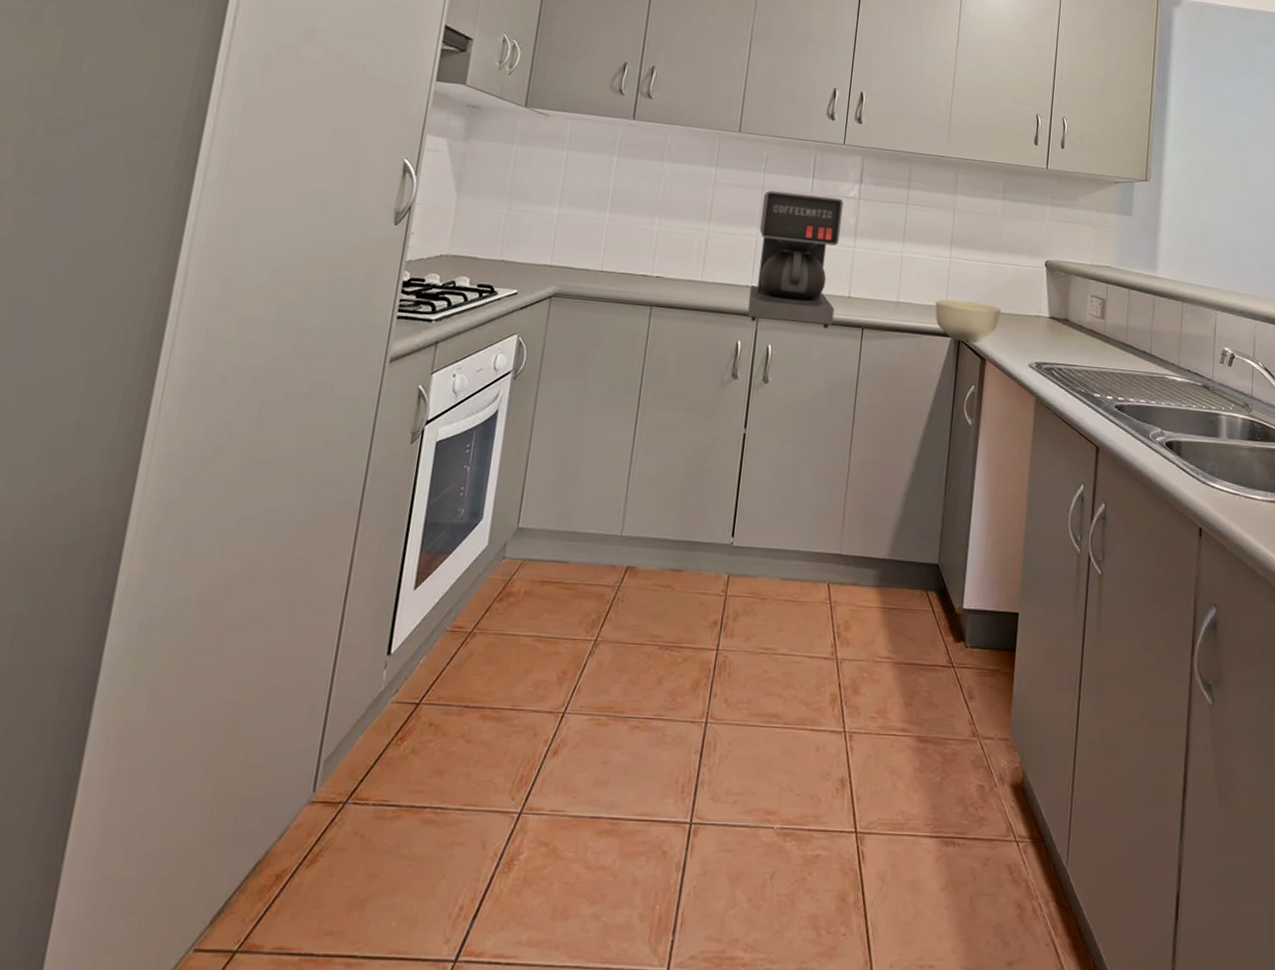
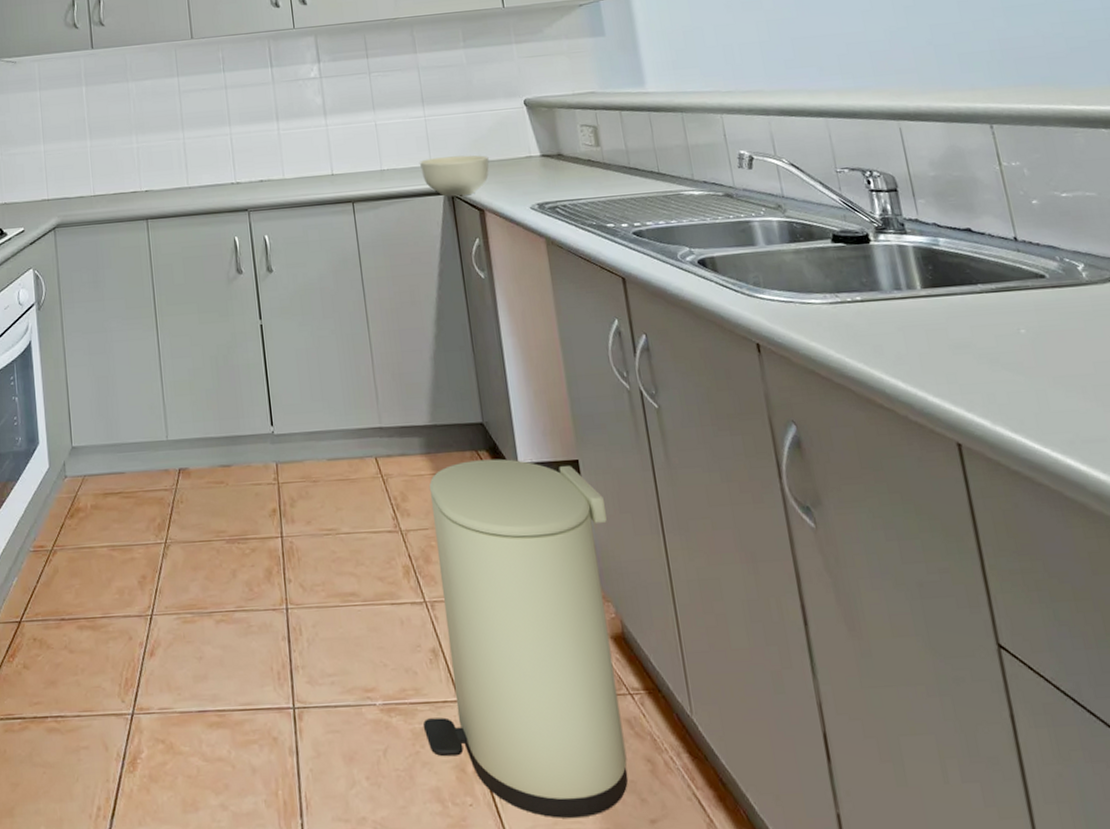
coffee maker: present [748,190,844,329] -> none [228,81,323,216]
pedal bin: none [814,599,1034,956] -> present [422,458,628,819]

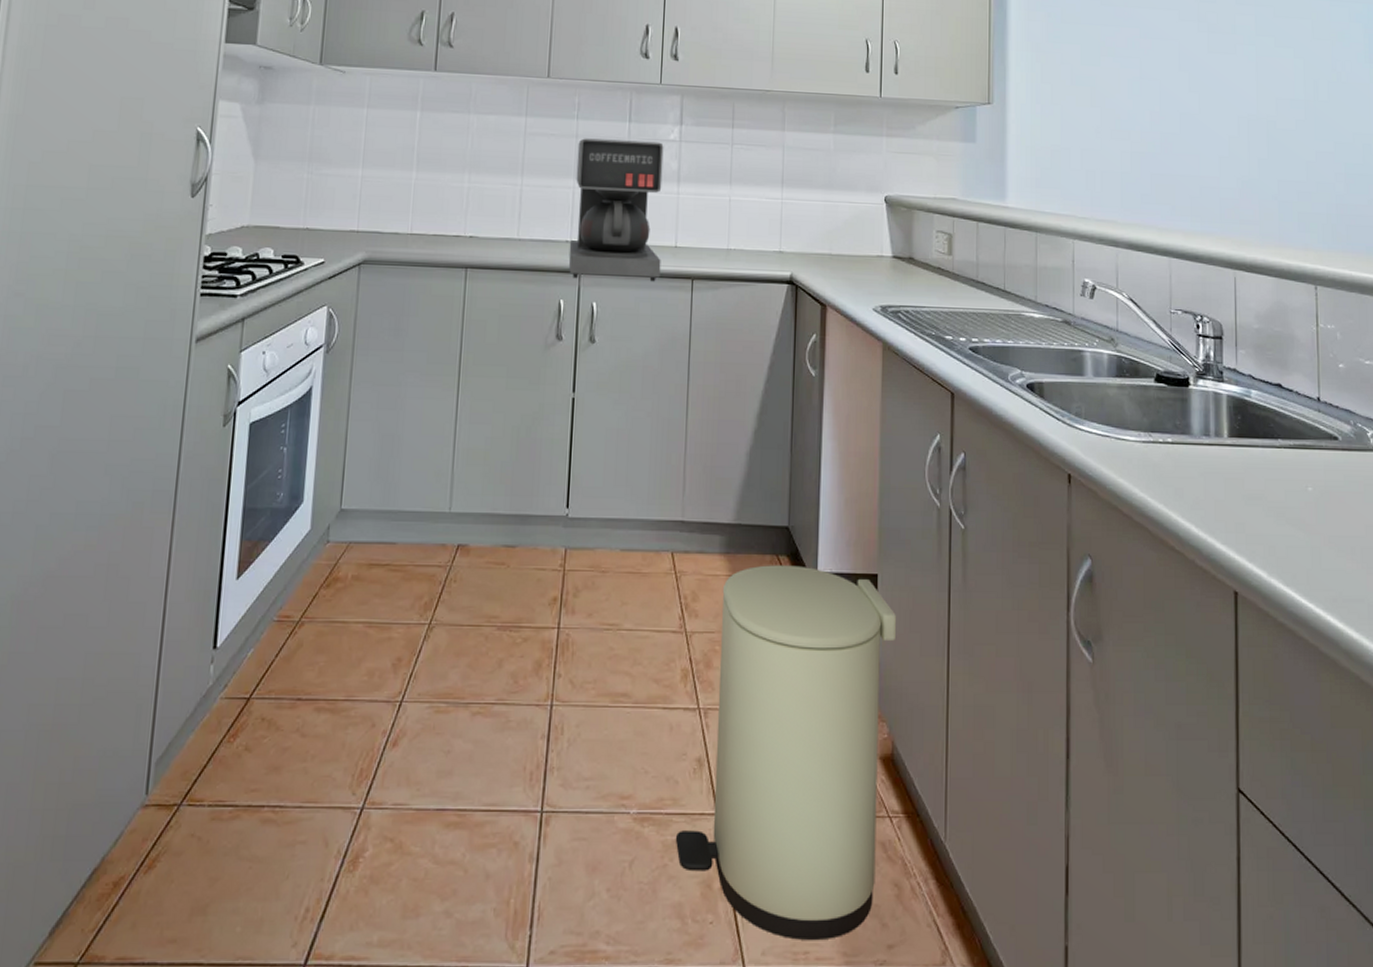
coffee maker: none [228,81,323,216] -> present [568,138,664,282]
bowl: present [419,155,489,197] -> none [768,244,840,288]

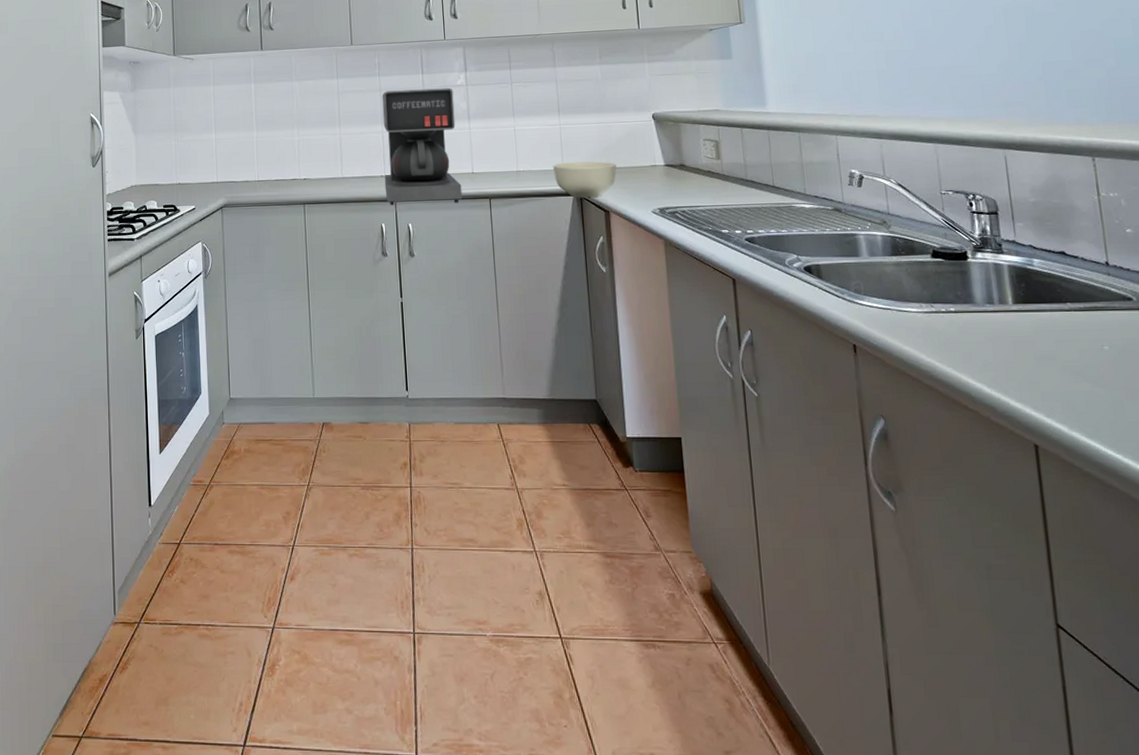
pedal bin: present [675,565,897,941] -> none [527,432,708,745]
bowl: none [768,244,840,288] -> present [552,161,617,198]

